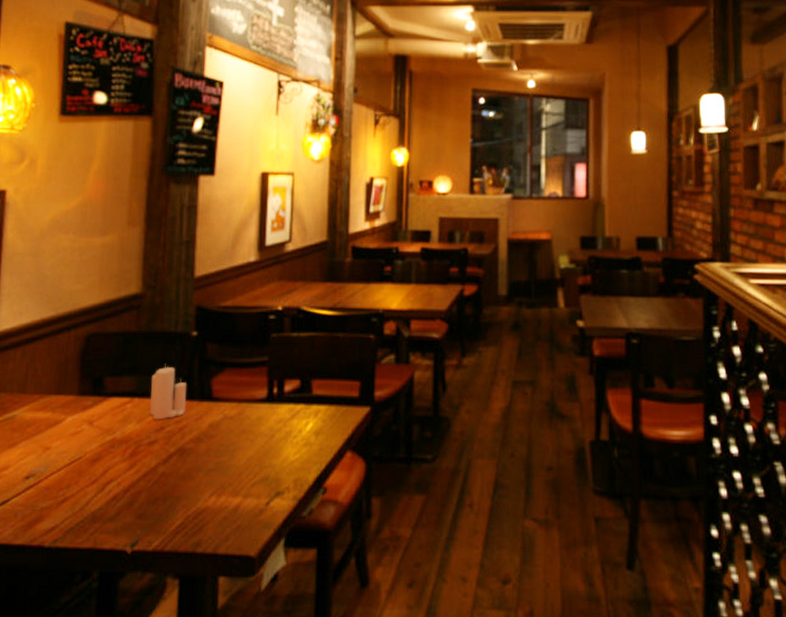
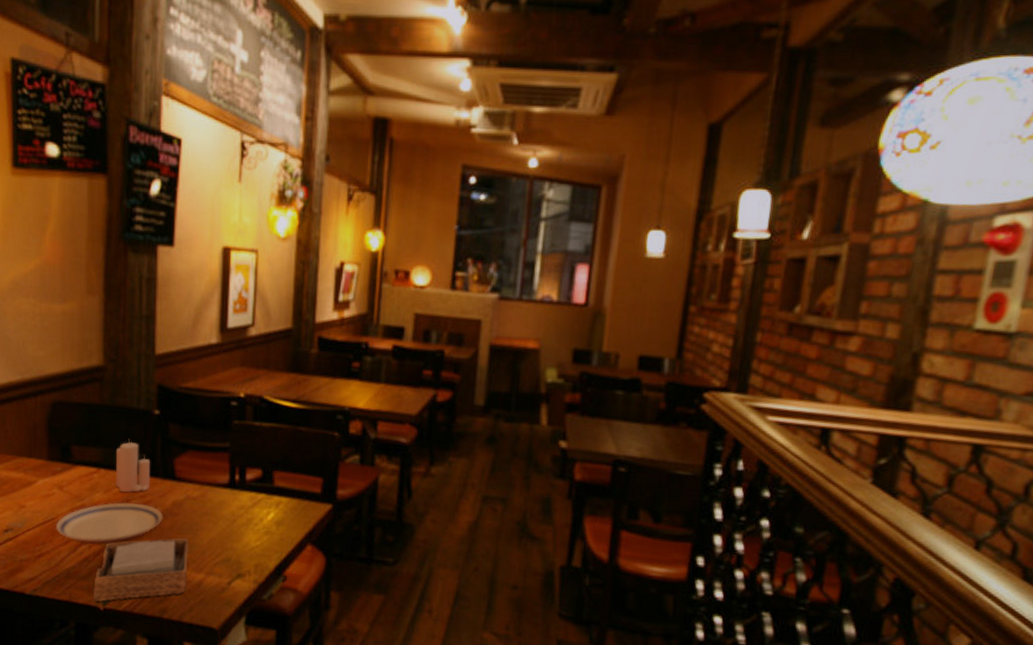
plate: none [82,430,200,480] -> present [55,502,164,545]
napkin holder: none [119,460,226,545] -> present [92,537,190,602]

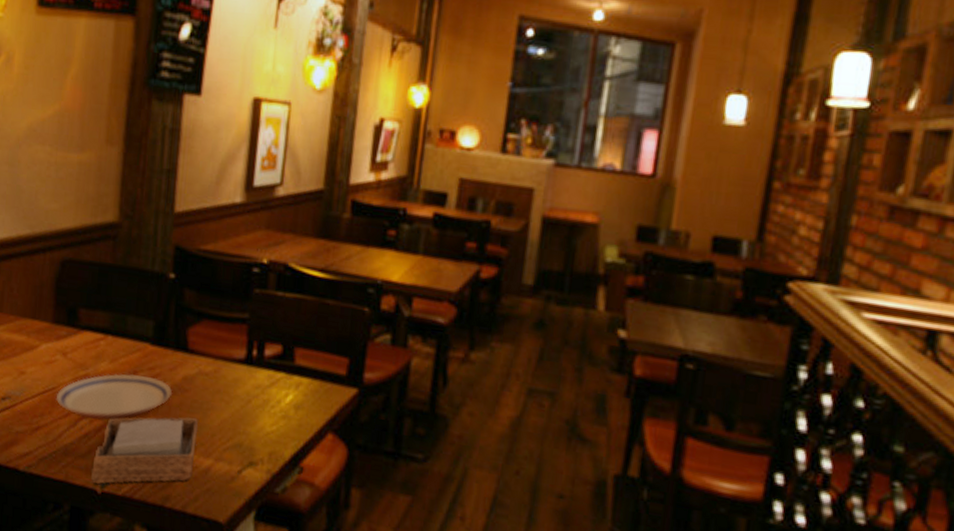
candle: present [116,439,151,493] -> none [123,304,162,364]

